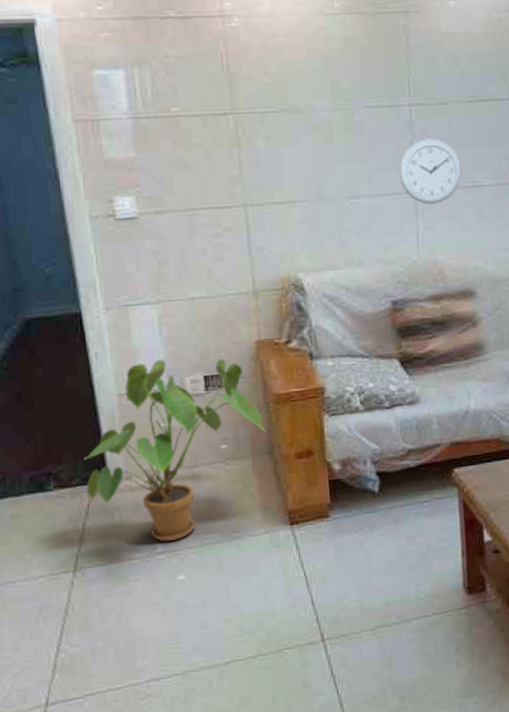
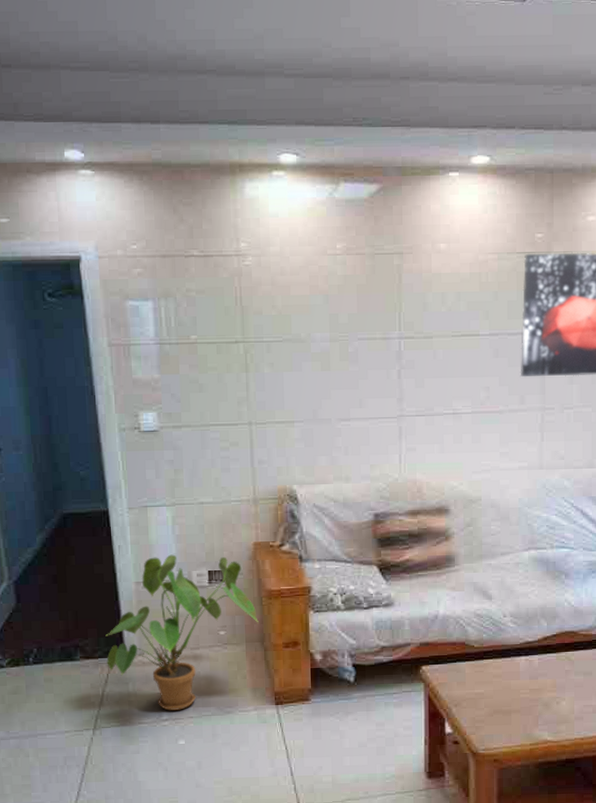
wall clock: present [398,139,462,204] -> none [386,369,443,428]

